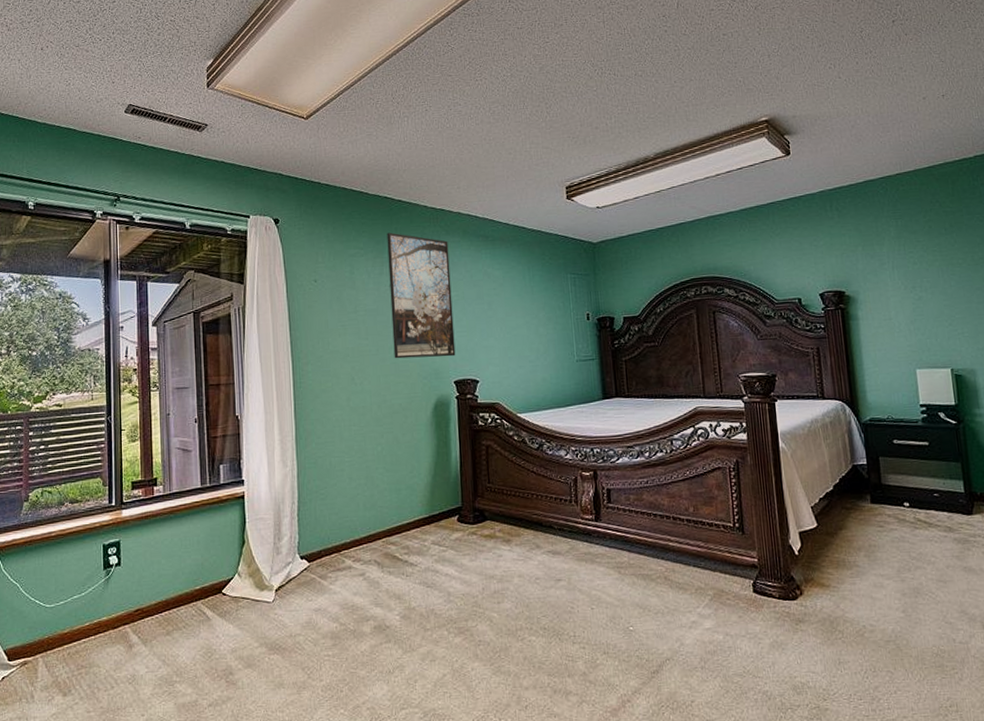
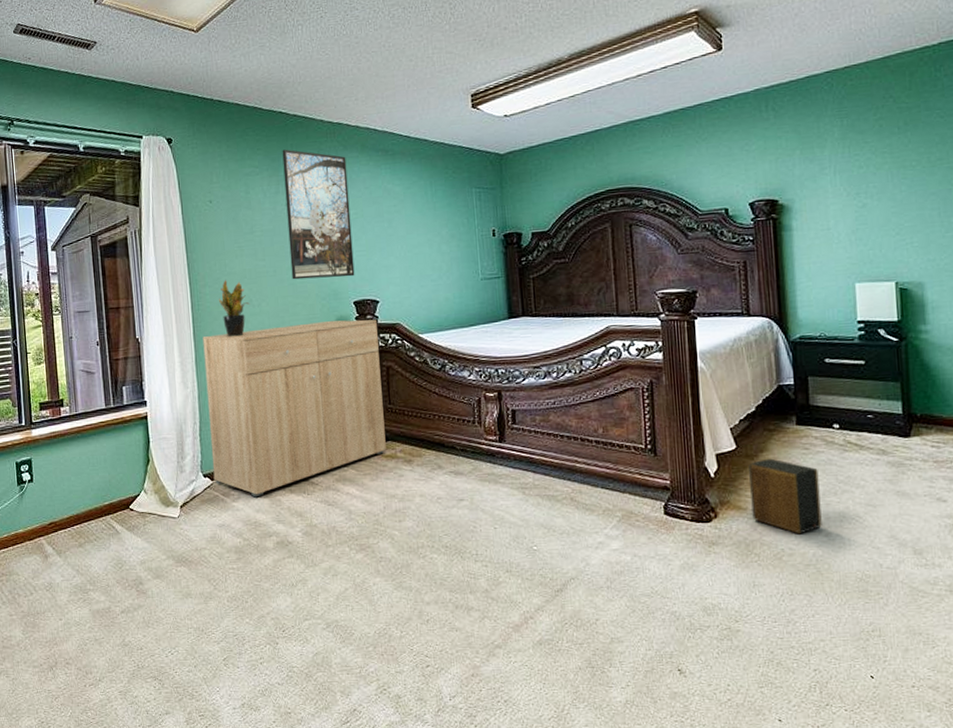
dresser: none [303,398,485,580] -> present [202,319,386,498]
potted plant: none [321,357,352,415] -> present [219,279,250,337]
speaker: none [829,536,899,611] -> present [749,458,822,535]

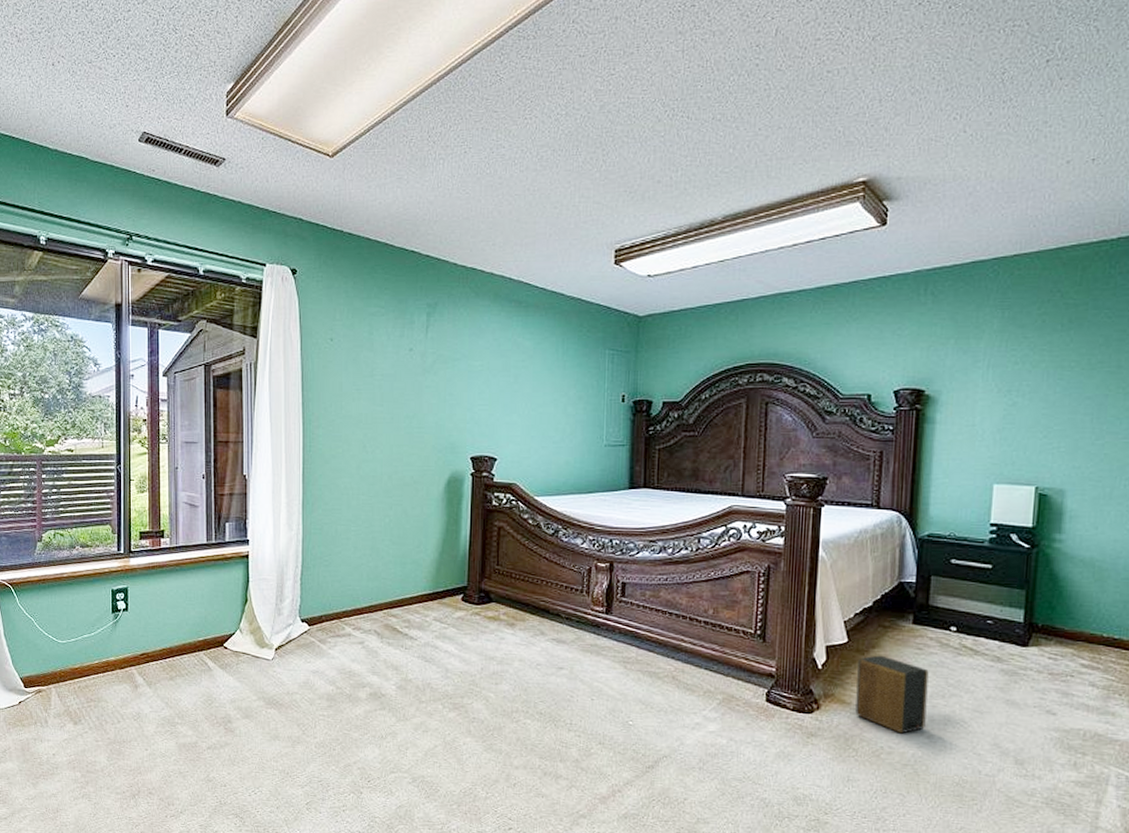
dresser: present [202,319,386,498] -> none [311,474,492,647]
potted plant: present [219,279,250,337] -> none [332,422,364,483]
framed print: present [282,149,355,280] -> none [409,291,477,431]

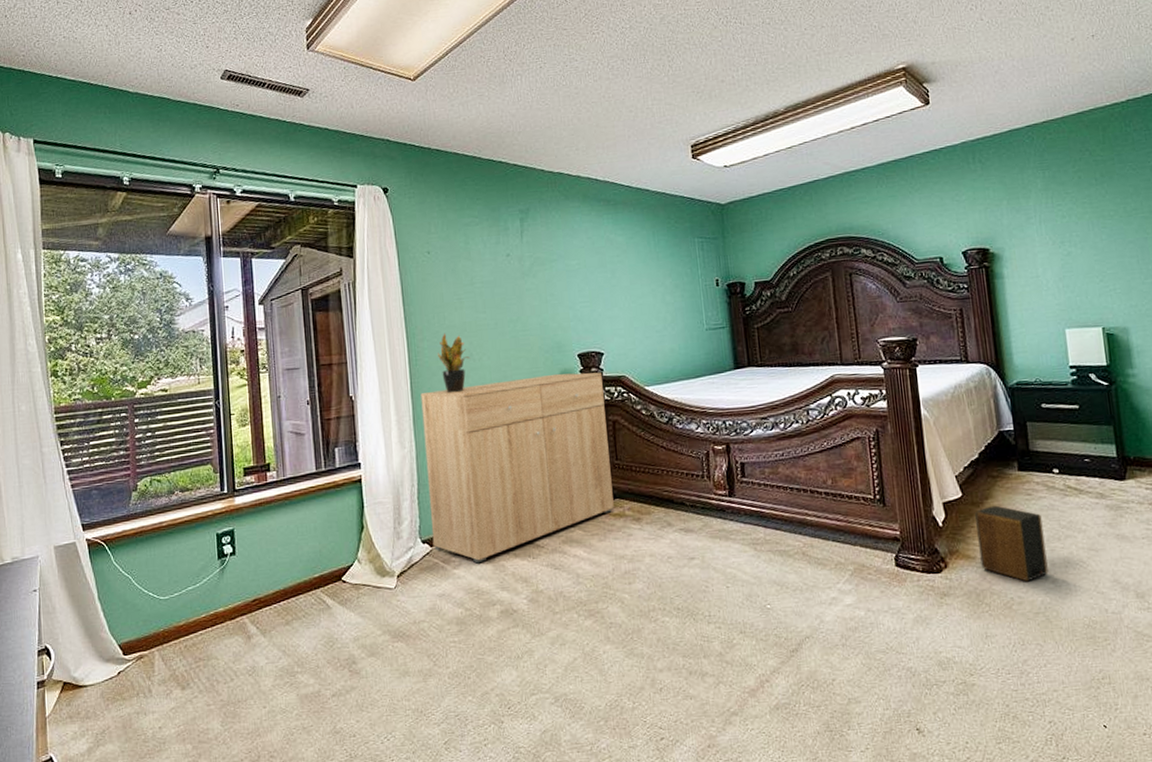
dresser: none [311,474,492,647] -> present [420,372,614,564]
potted plant: none [332,422,364,483] -> present [438,332,471,394]

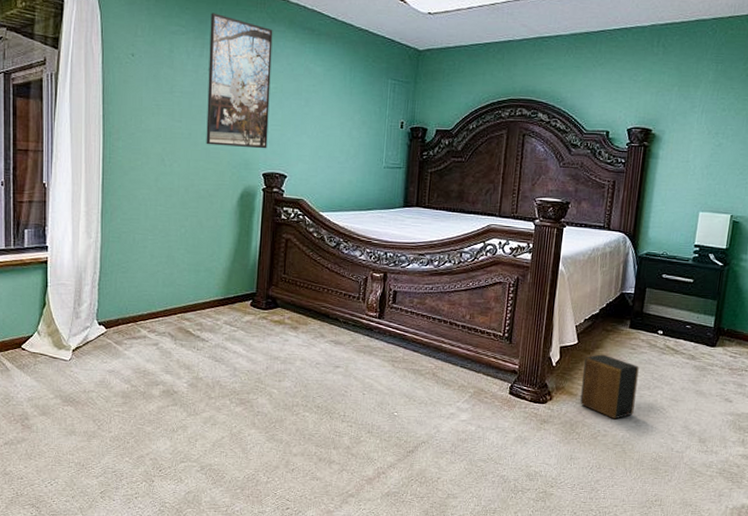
dresser: present [420,372,614,564] -> none [108,188,282,348]
potted plant: present [438,332,471,394] -> none [131,135,162,194]
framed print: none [502,199,579,333] -> present [206,12,273,149]

